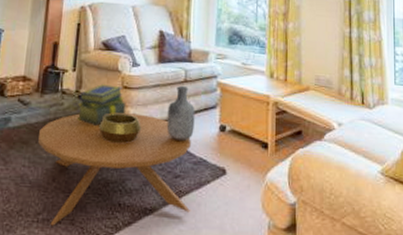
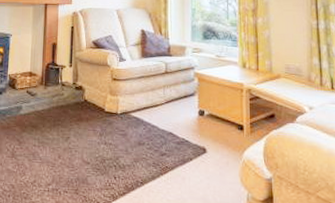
coffee table: present [38,113,191,226] -> none [45,101,177,195]
stack of books: present [77,84,126,126] -> none [75,77,116,112]
decorative bowl: present [99,113,142,143] -> none [94,101,131,126]
vase: present [166,86,195,141] -> none [152,77,176,124]

